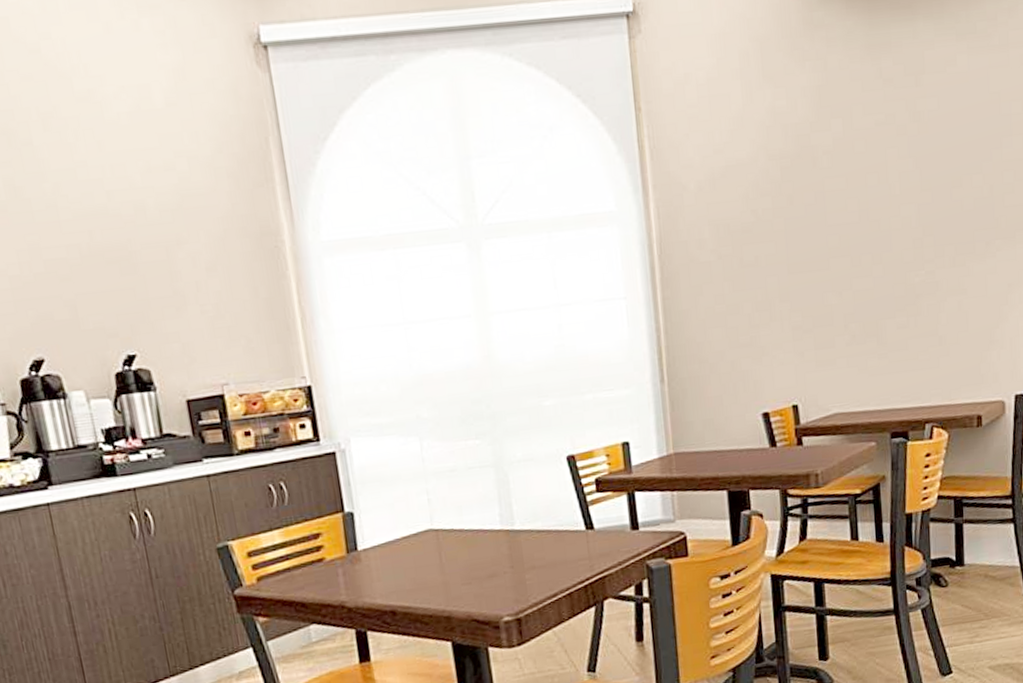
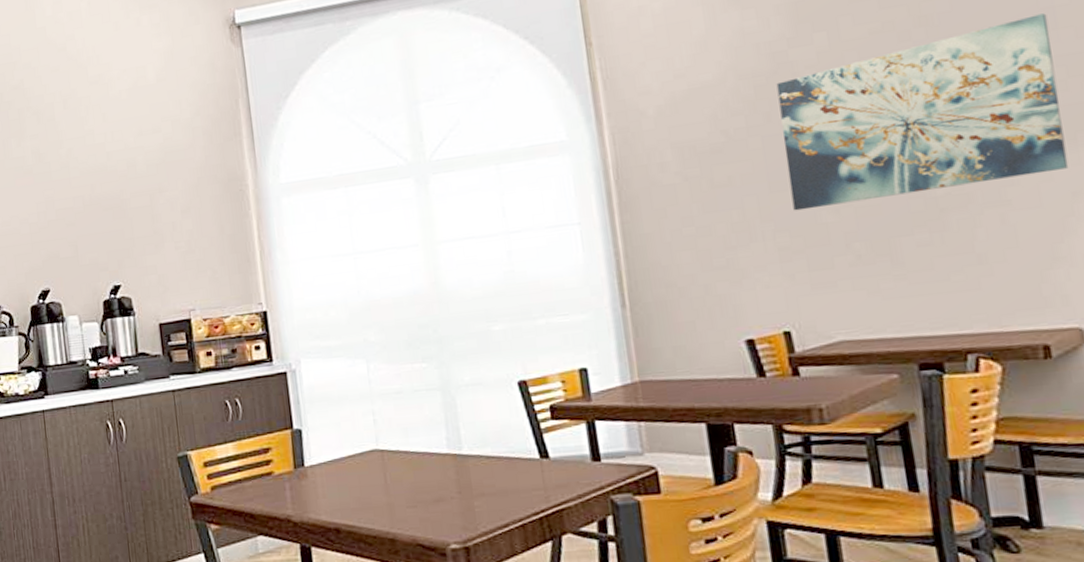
wall art: none [799,120,1008,293] -> present [776,13,1069,211]

